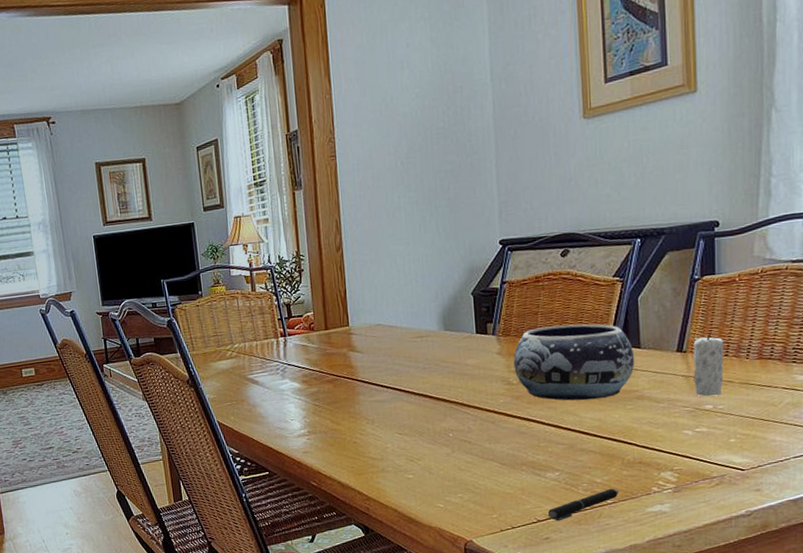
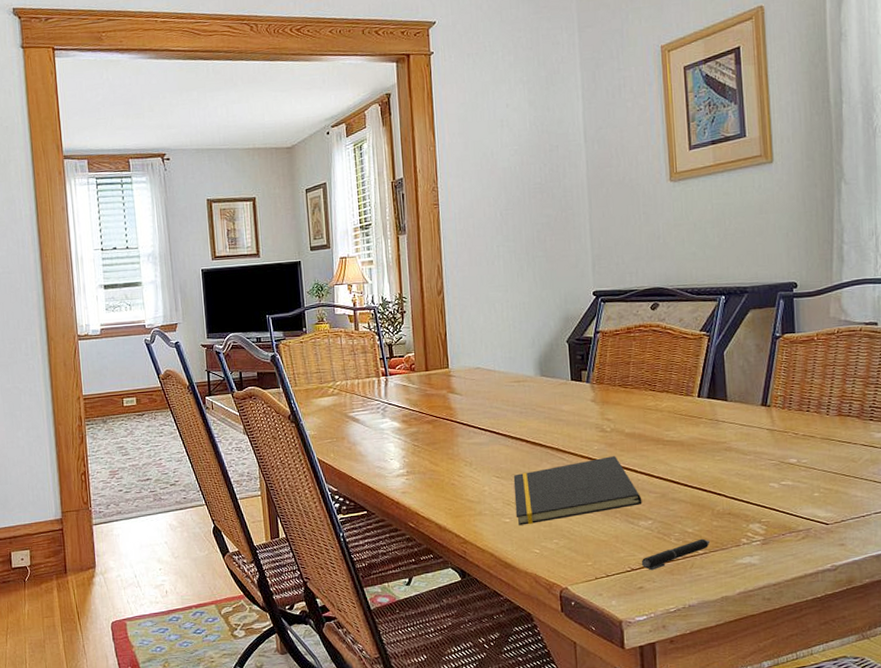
notepad: none [416,409,550,481] -> present [513,456,642,525]
decorative bowl: present [513,323,635,401] -> none [607,375,722,450]
candle: present [693,327,724,397] -> none [776,383,806,451]

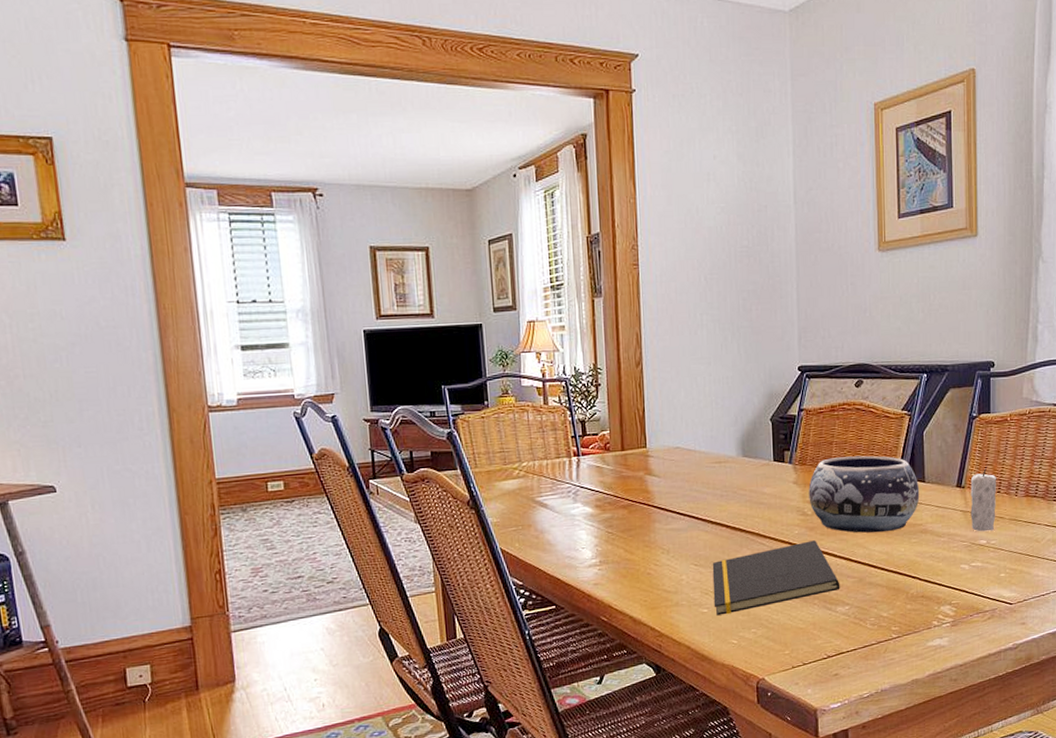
decorative bowl: none [607,375,722,450] -> present [808,455,920,533]
pen: present [641,538,711,571] -> none [837,622,904,657]
candle: none [776,383,806,451] -> present [970,464,997,532]

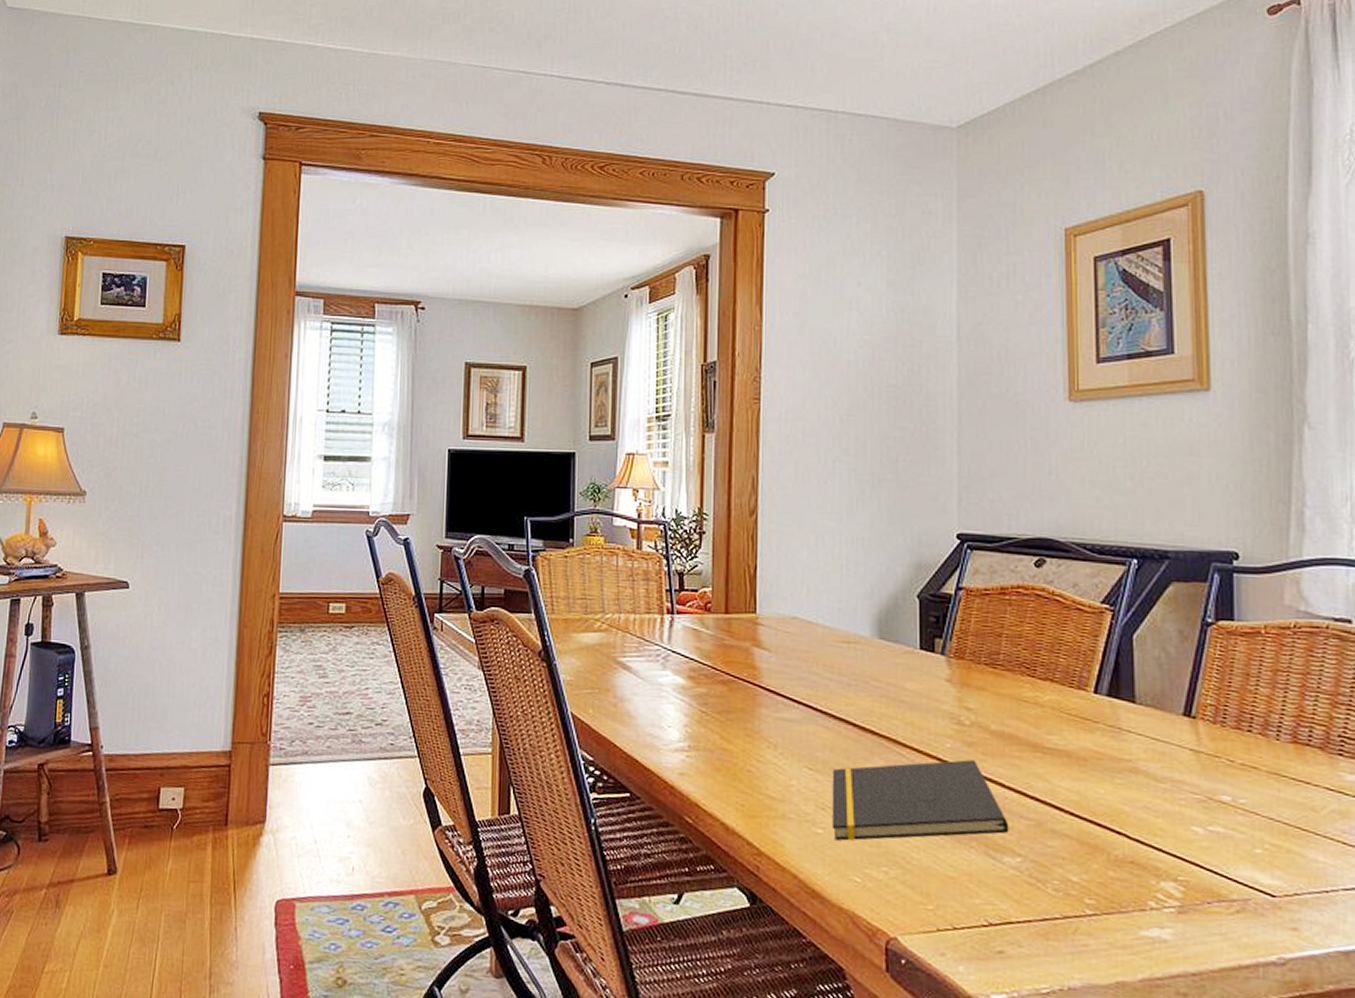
decorative bowl: present [808,455,920,533] -> none [967,654,1128,764]
candle: present [970,464,997,532] -> none [1204,690,1246,785]

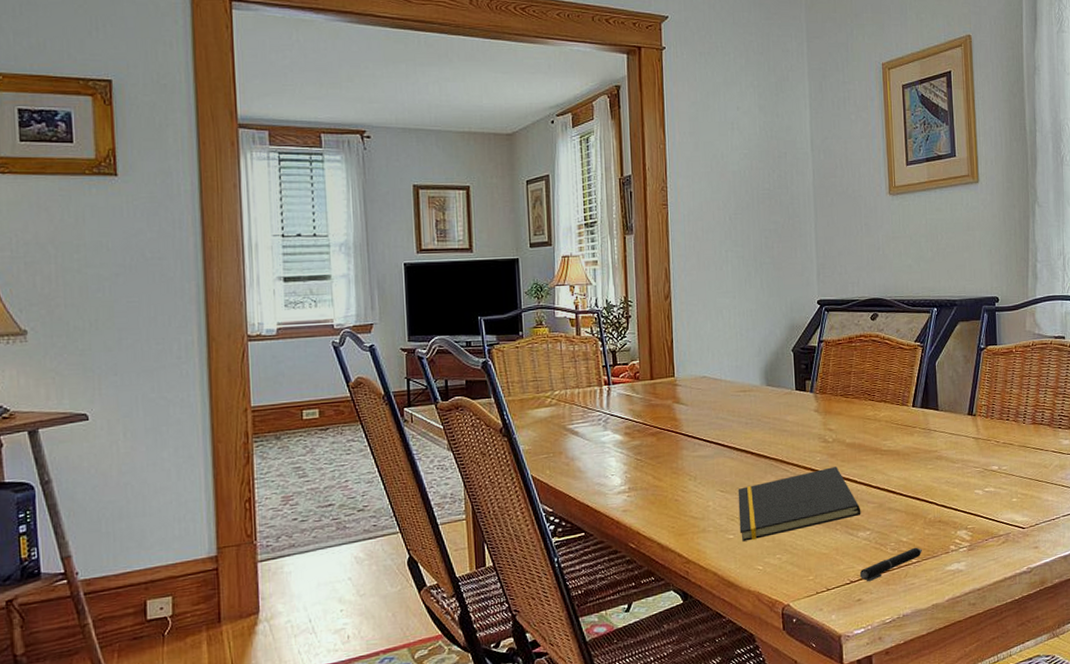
pen: none [1003,893,1104,930] -> present [859,547,923,582]

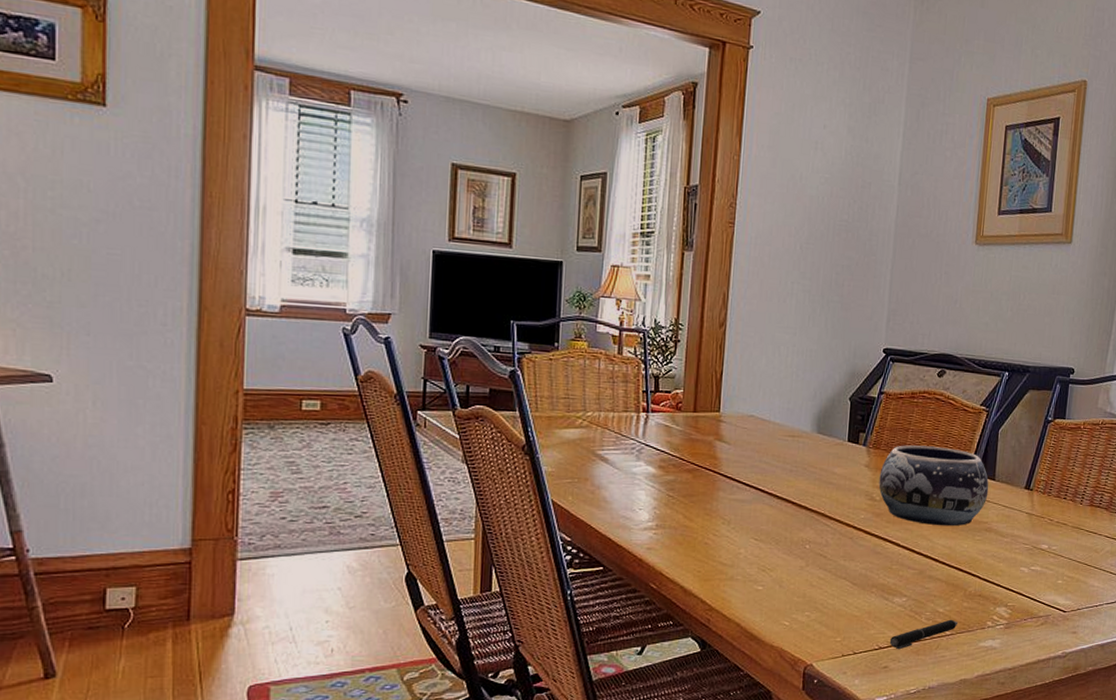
notepad: present [737,467,861,542] -> none [769,527,900,594]
decorative bowl: none [829,385,934,460] -> present [878,445,989,527]

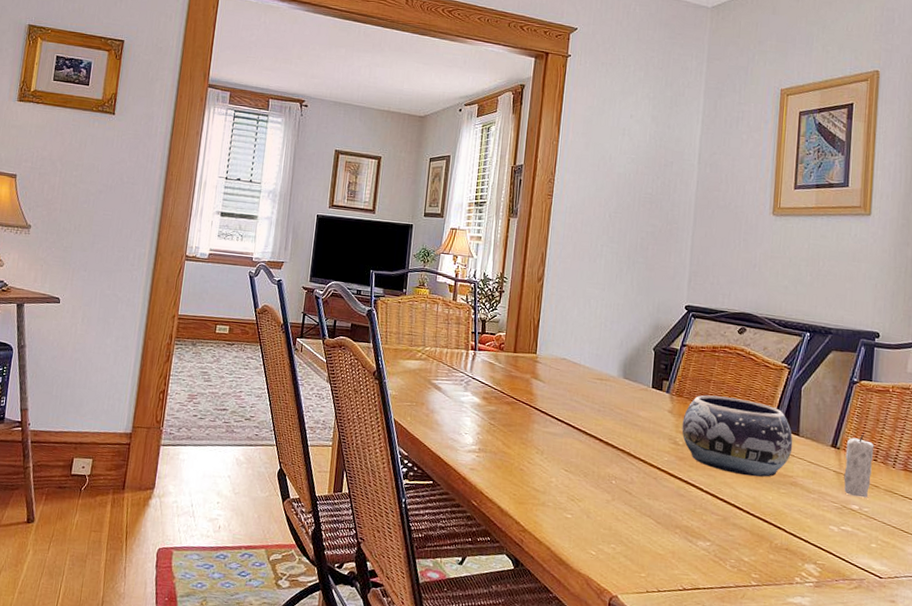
pen: present [889,619,959,650] -> none [693,570,765,594]
candle: none [1035,469,1065,537] -> present [844,430,875,498]

